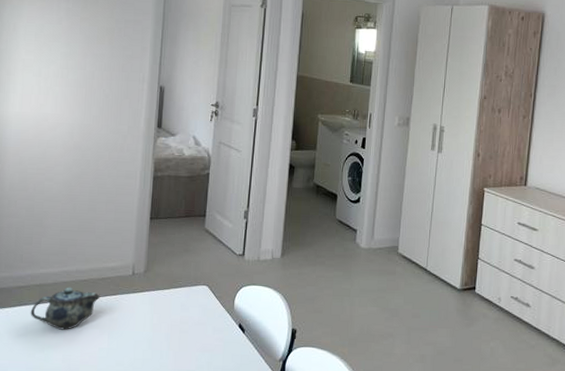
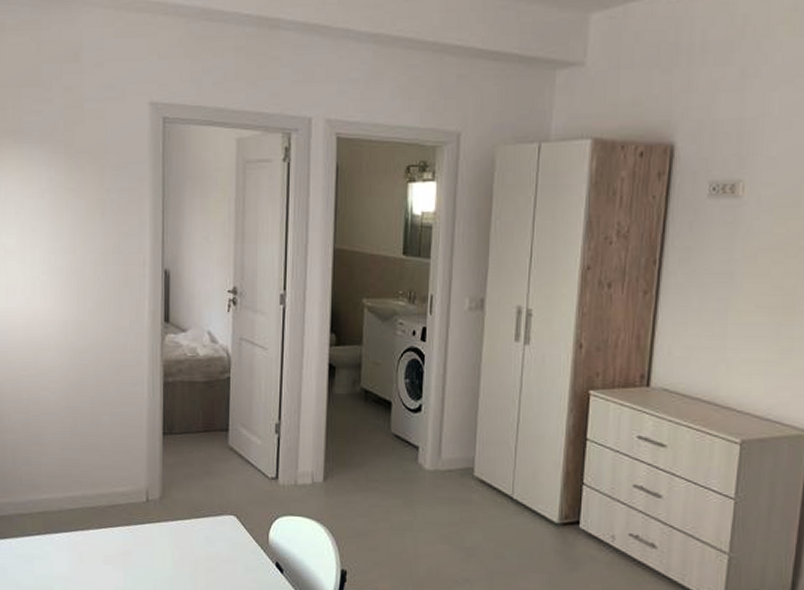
teapot: present [30,287,101,330] -> none [35,515,112,565]

